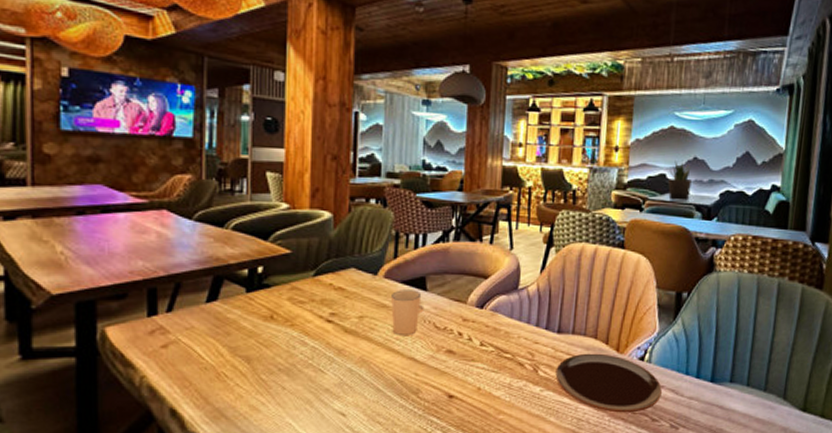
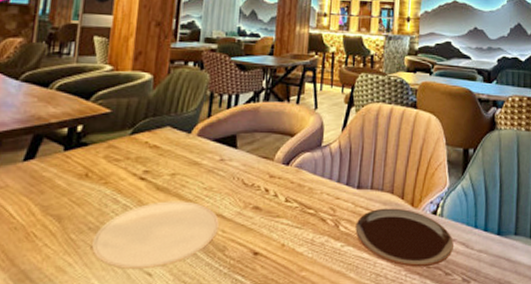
plate: none [284,343,411,410] -> present [92,201,219,270]
cup: present [391,290,425,335] -> none [202,147,234,192]
planter: present [668,161,691,202] -> none [453,30,473,67]

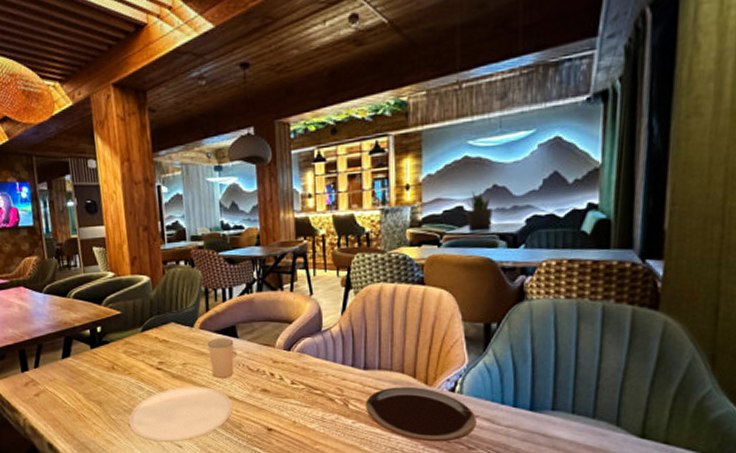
cup: none [202,147,234,192] -> present [208,338,238,378]
planter: none [453,30,473,67] -> present [466,191,492,233]

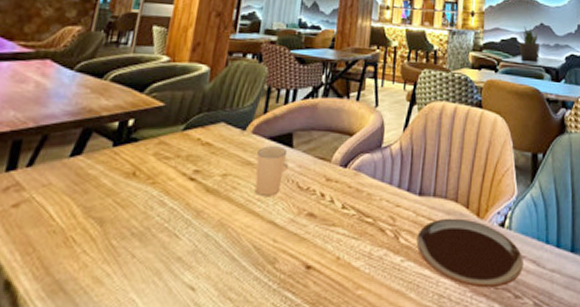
plate: present [129,386,232,443] -> none [133,204,271,283]

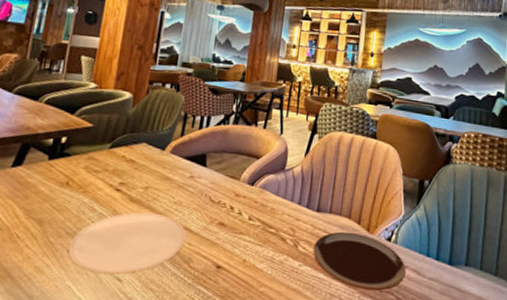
plate: none [133,204,271,283] -> present [69,212,186,275]
cup: present [254,146,289,196] -> none [172,165,203,207]
planter: present [519,26,540,64] -> none [413,67,432,102]

